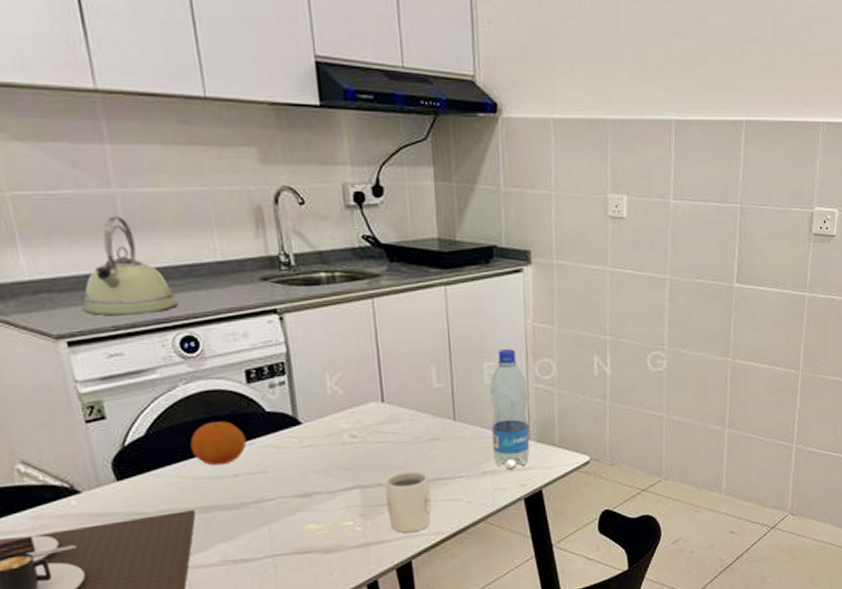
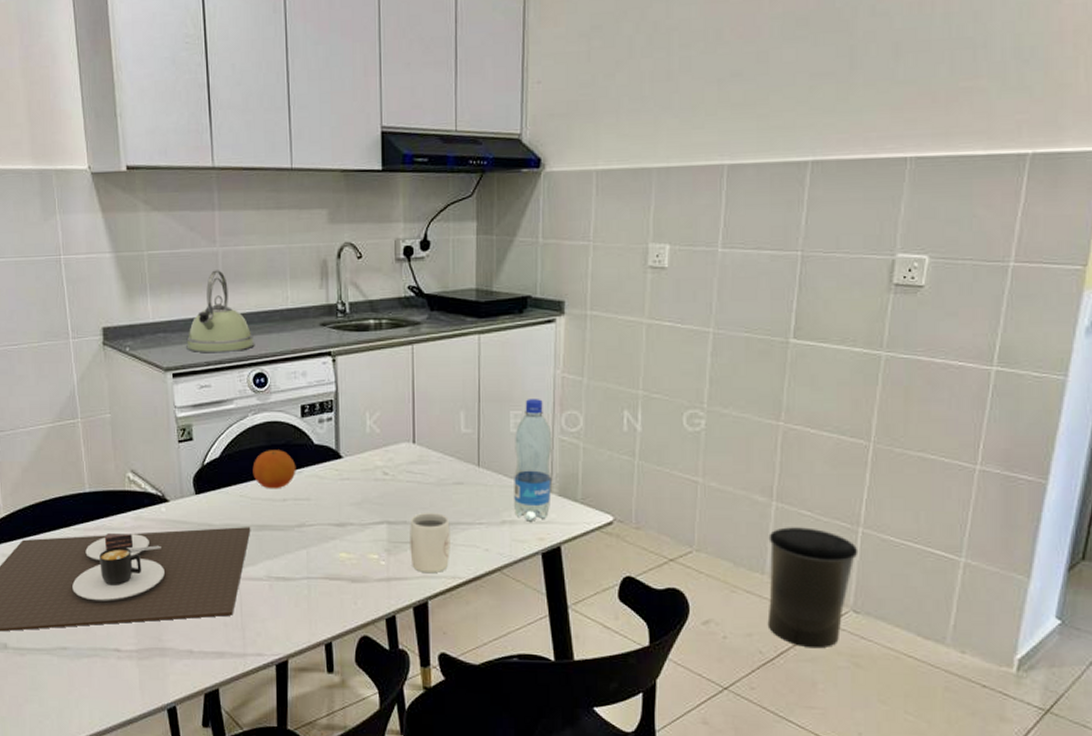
waste bin: none [723,448,794,550] -> present [767,527,859,649]

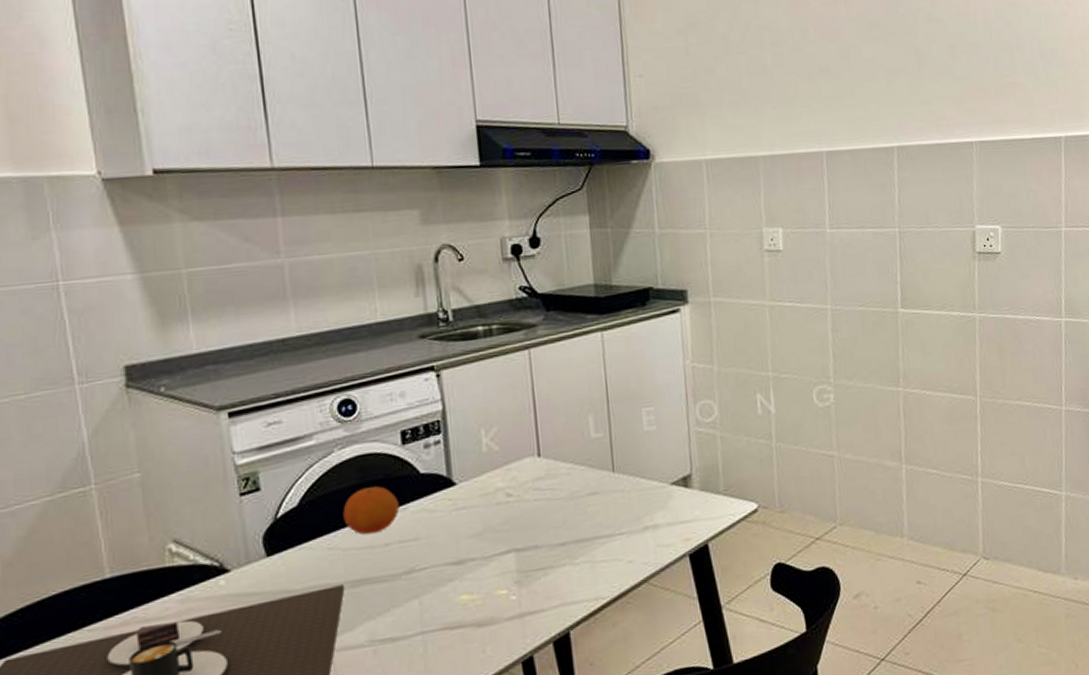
kettle: present [186,270,255,354] -> none [245,284,338,384]
mug: present [410,512,450,574] -> none [541,529,591,600]
bottle: present [513,399,552,521] -> none [649,392,693,523]
waste bin: present [767,527,859,649] -> none [903,484,981,602]

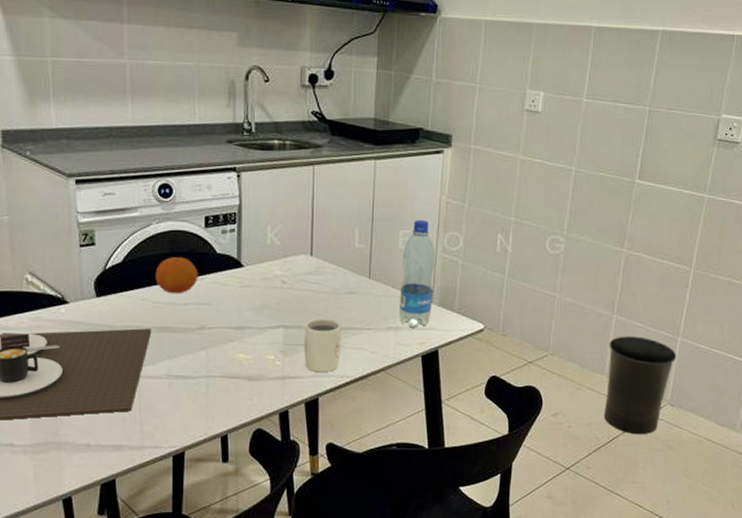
mug: none [541,529,591,600] -> present [304,318,342,373]
bottle: none [649,392,693,523] -> present [398,220,436,328]
waste bin: none [903,484,981,602] -> present [603,336,677,435]

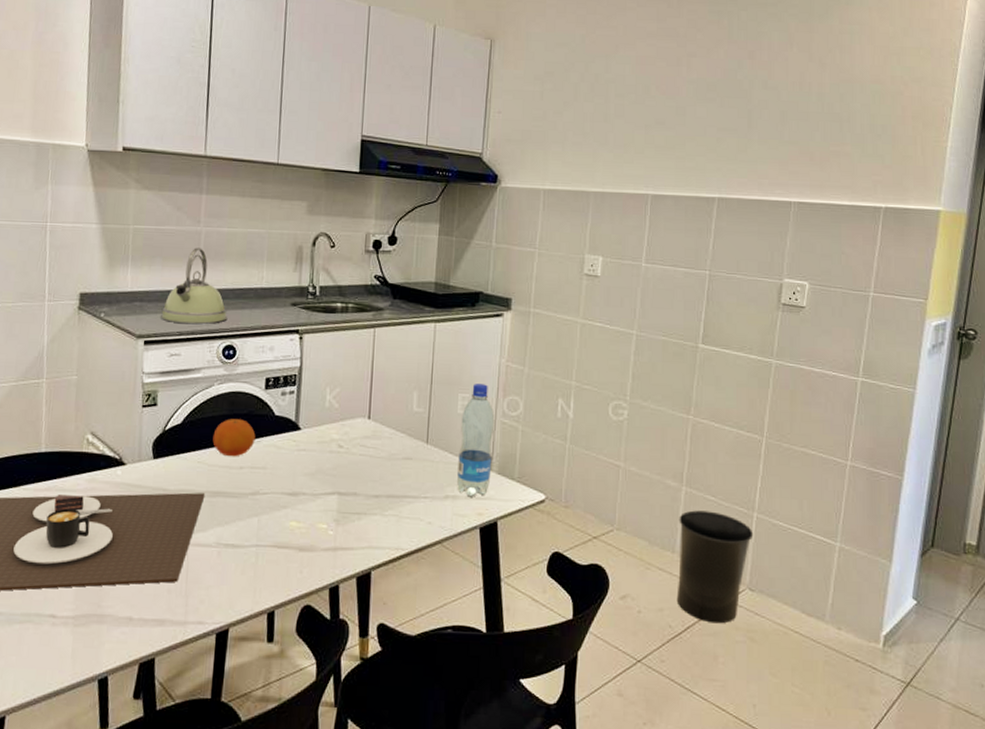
kettle: none [91,82,161,163] -> present [161,247,228,325]
mug: present [304,318,342,373] -> none [357,484,397,545]

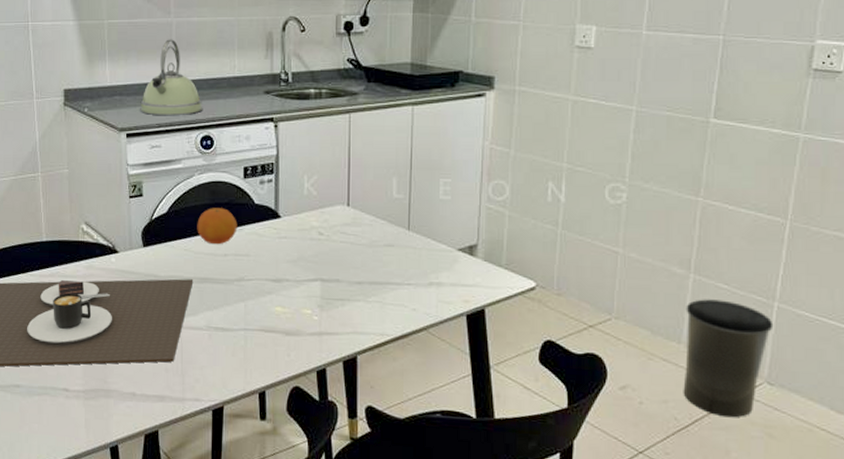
bottle: present [456,384,495,497] -> none [440,168,479,284]

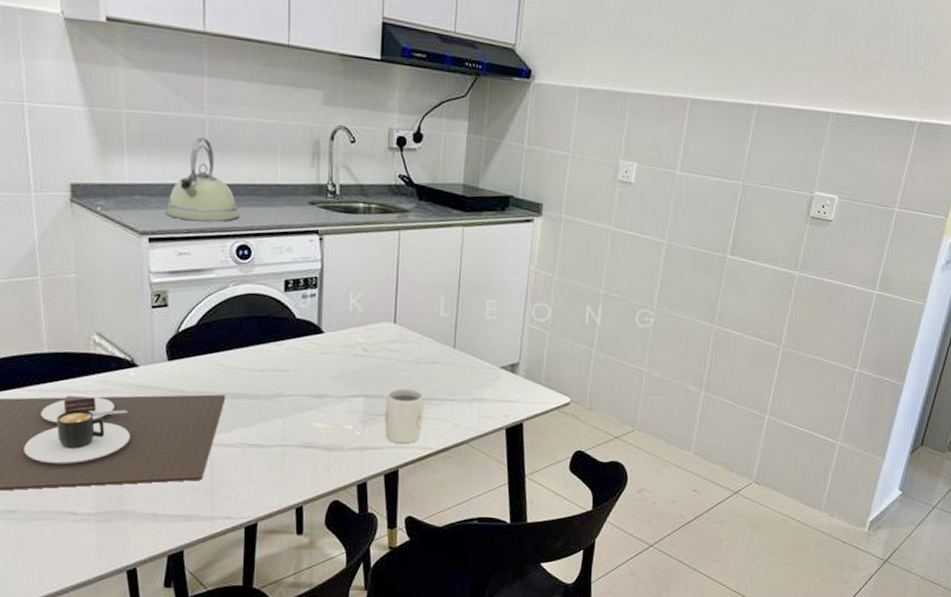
fruit: present [197,208,238,245] -> none [231,321,277,360]
mug: none [342,271,380,330] -> present [384,387,424,444]
waste bin: present [683,299,774,418] -> none [689,412,764,513]

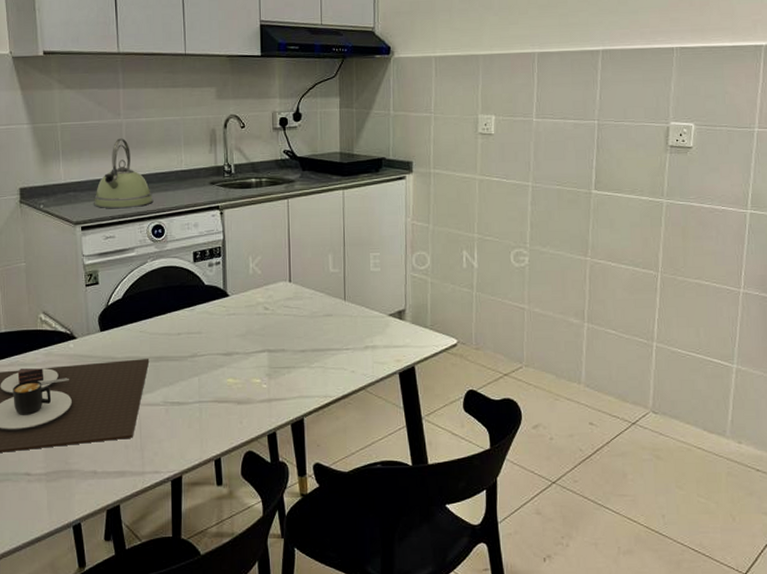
mug: present [384,387,424,444] -> none [287,340,322,394]

